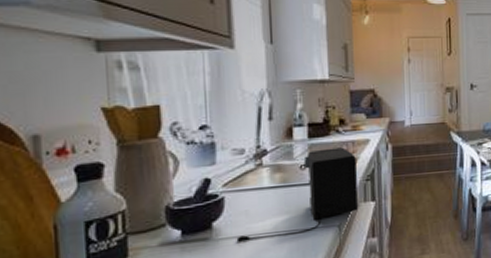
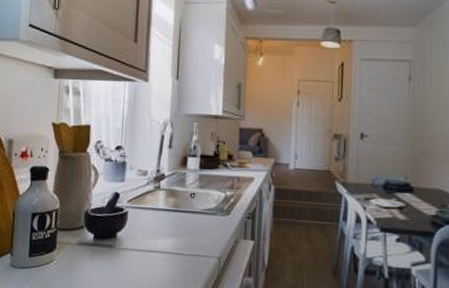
coffee maker: present [236,147,358,242] -> none [133,181,241,258]

